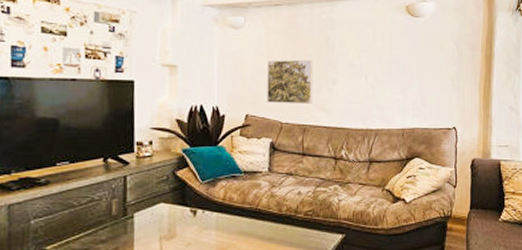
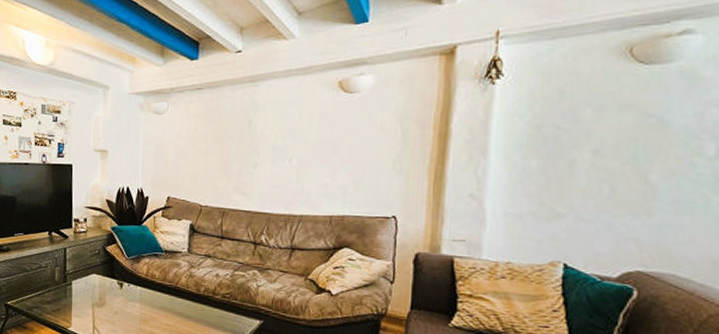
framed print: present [267,59,314,105] -> none [187,143,234,188]

